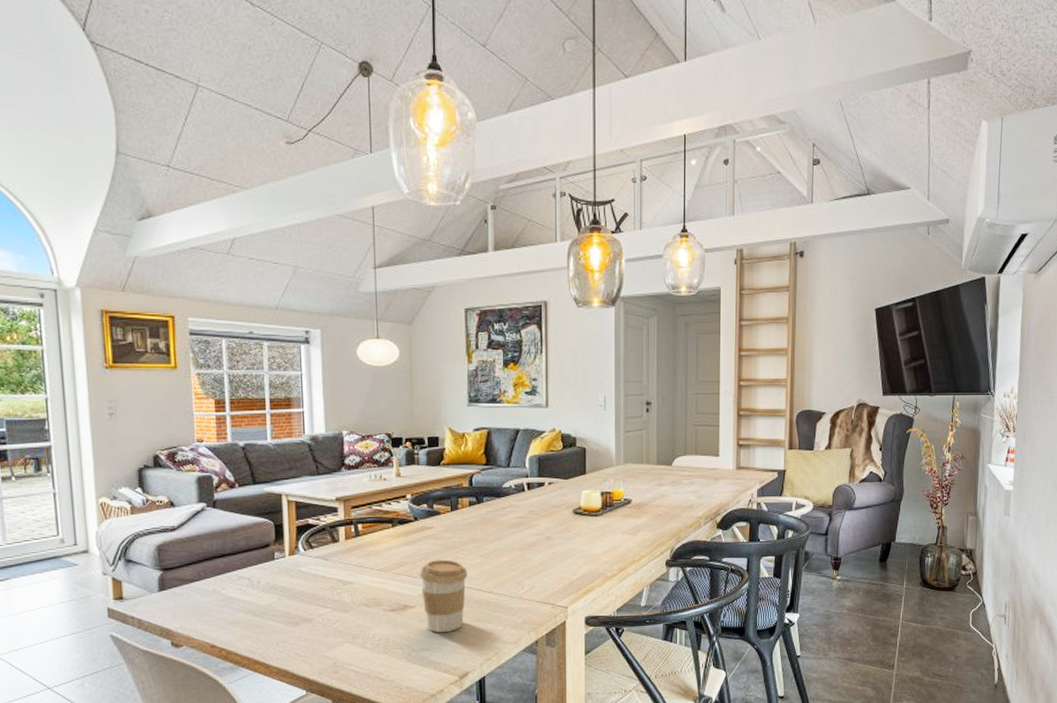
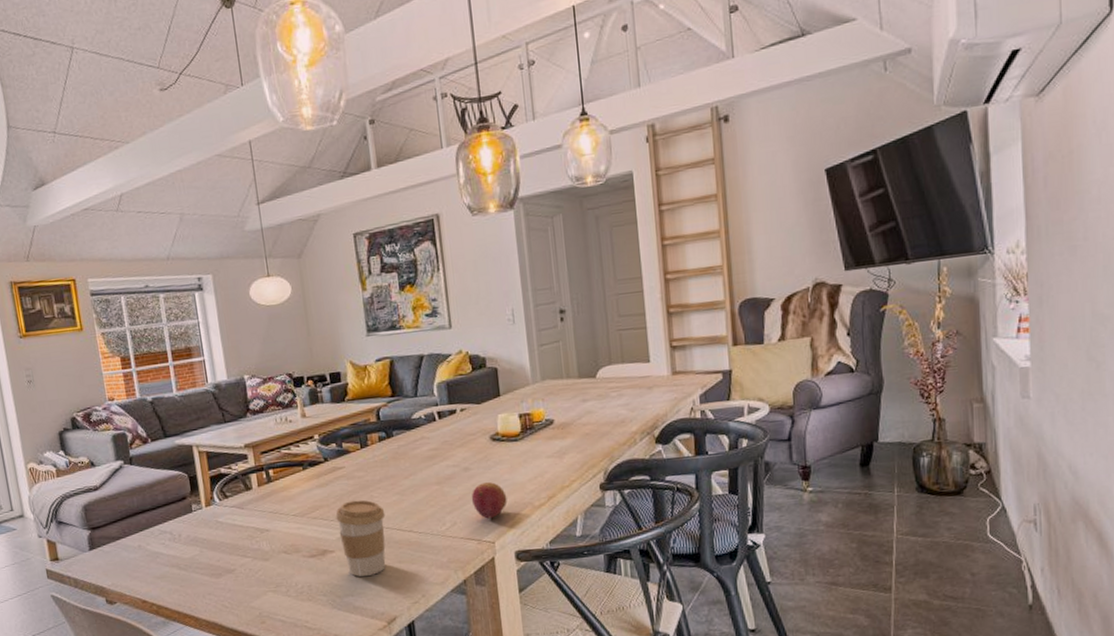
fruit: none [550,552,583,585] -> present [471,482,508,519]

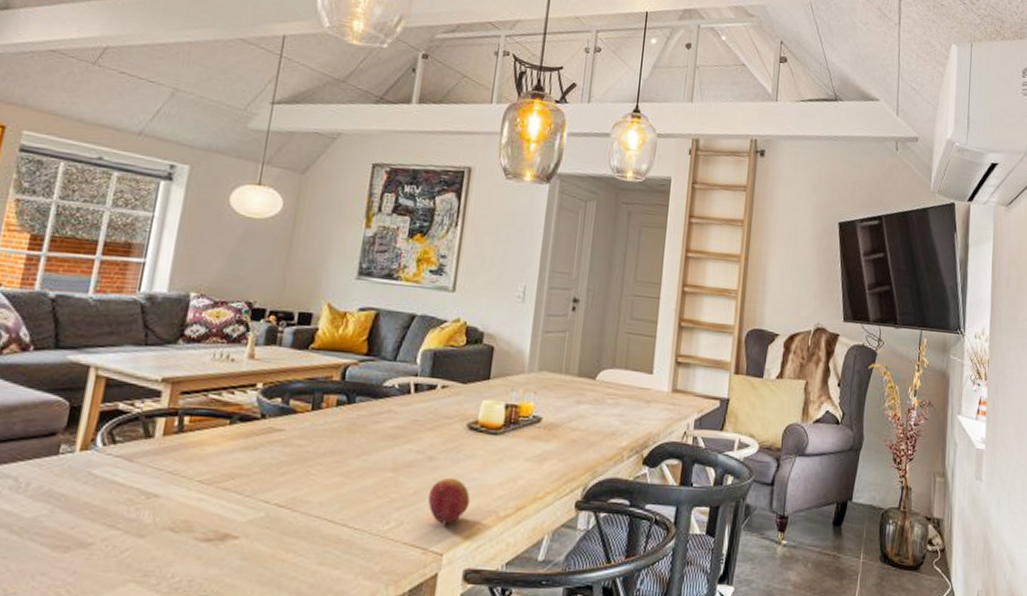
coffee cup: present [335,499,386,577] -> none [249,474,320,577]

